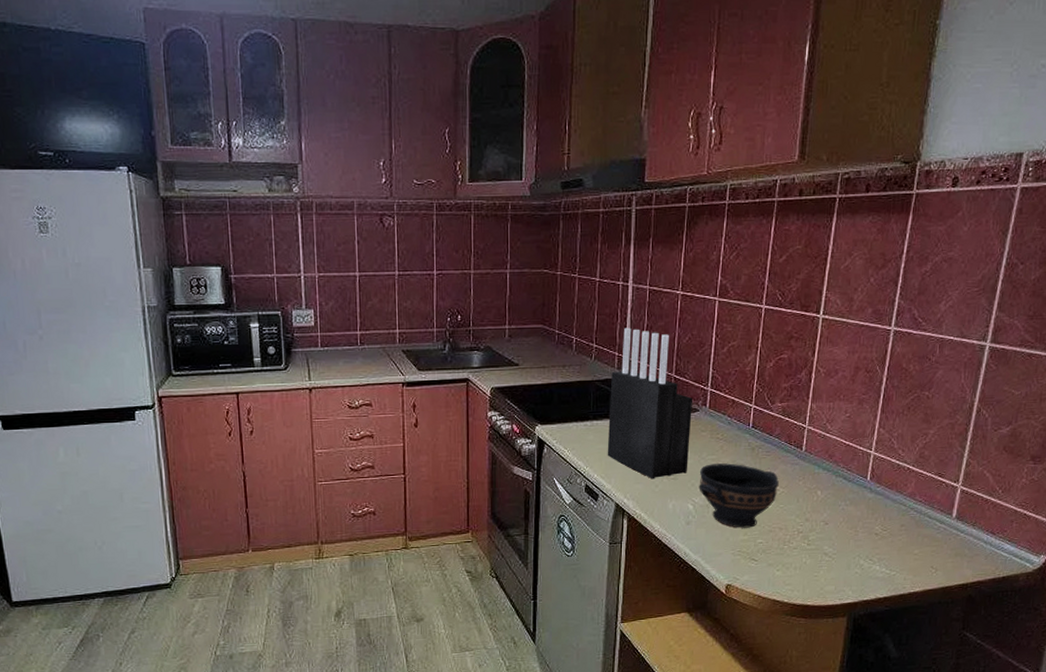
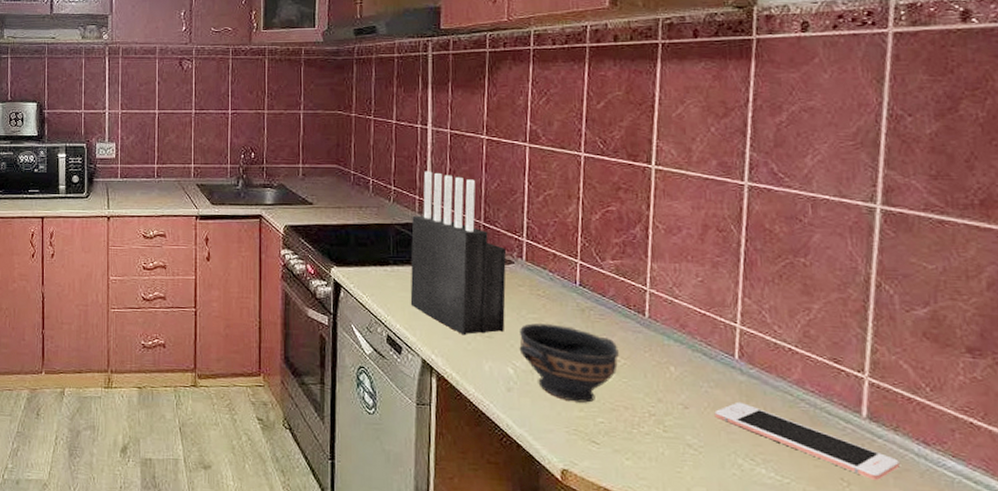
cell phone: none [847,515,973,565] -> present [714,401,900,480]

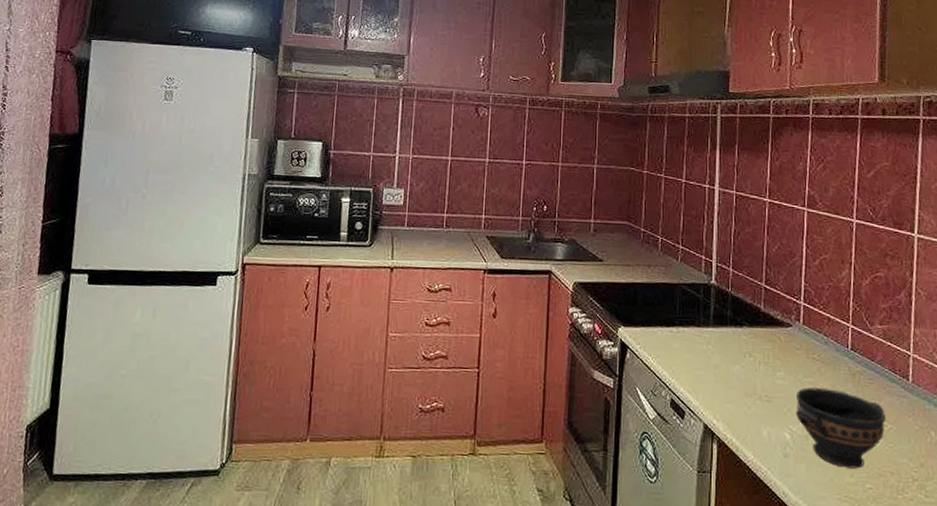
knife block: present [410,171,506,336] -> none [694,231,785,400]

